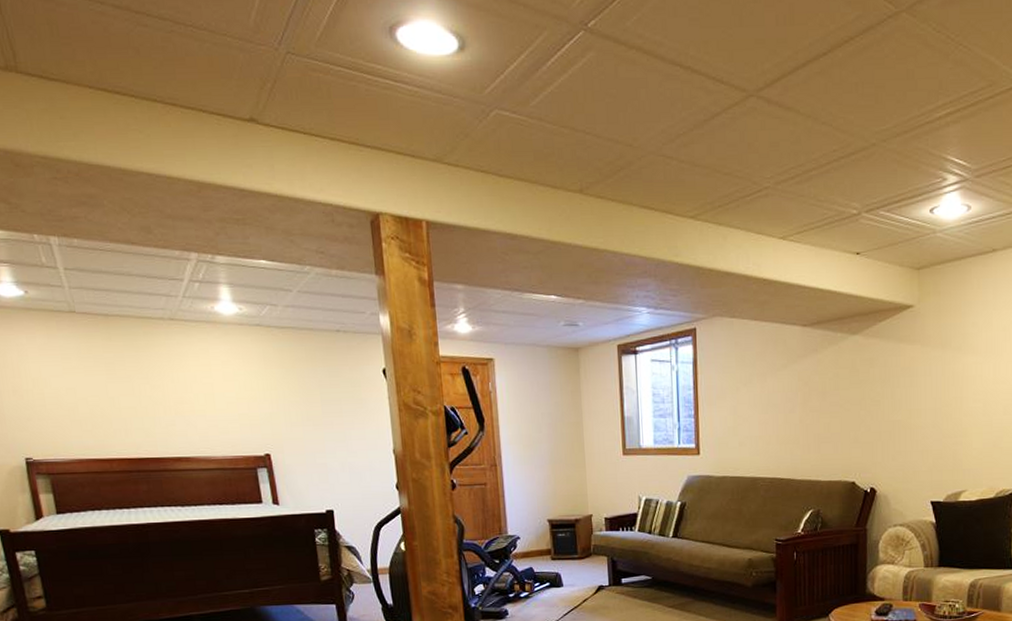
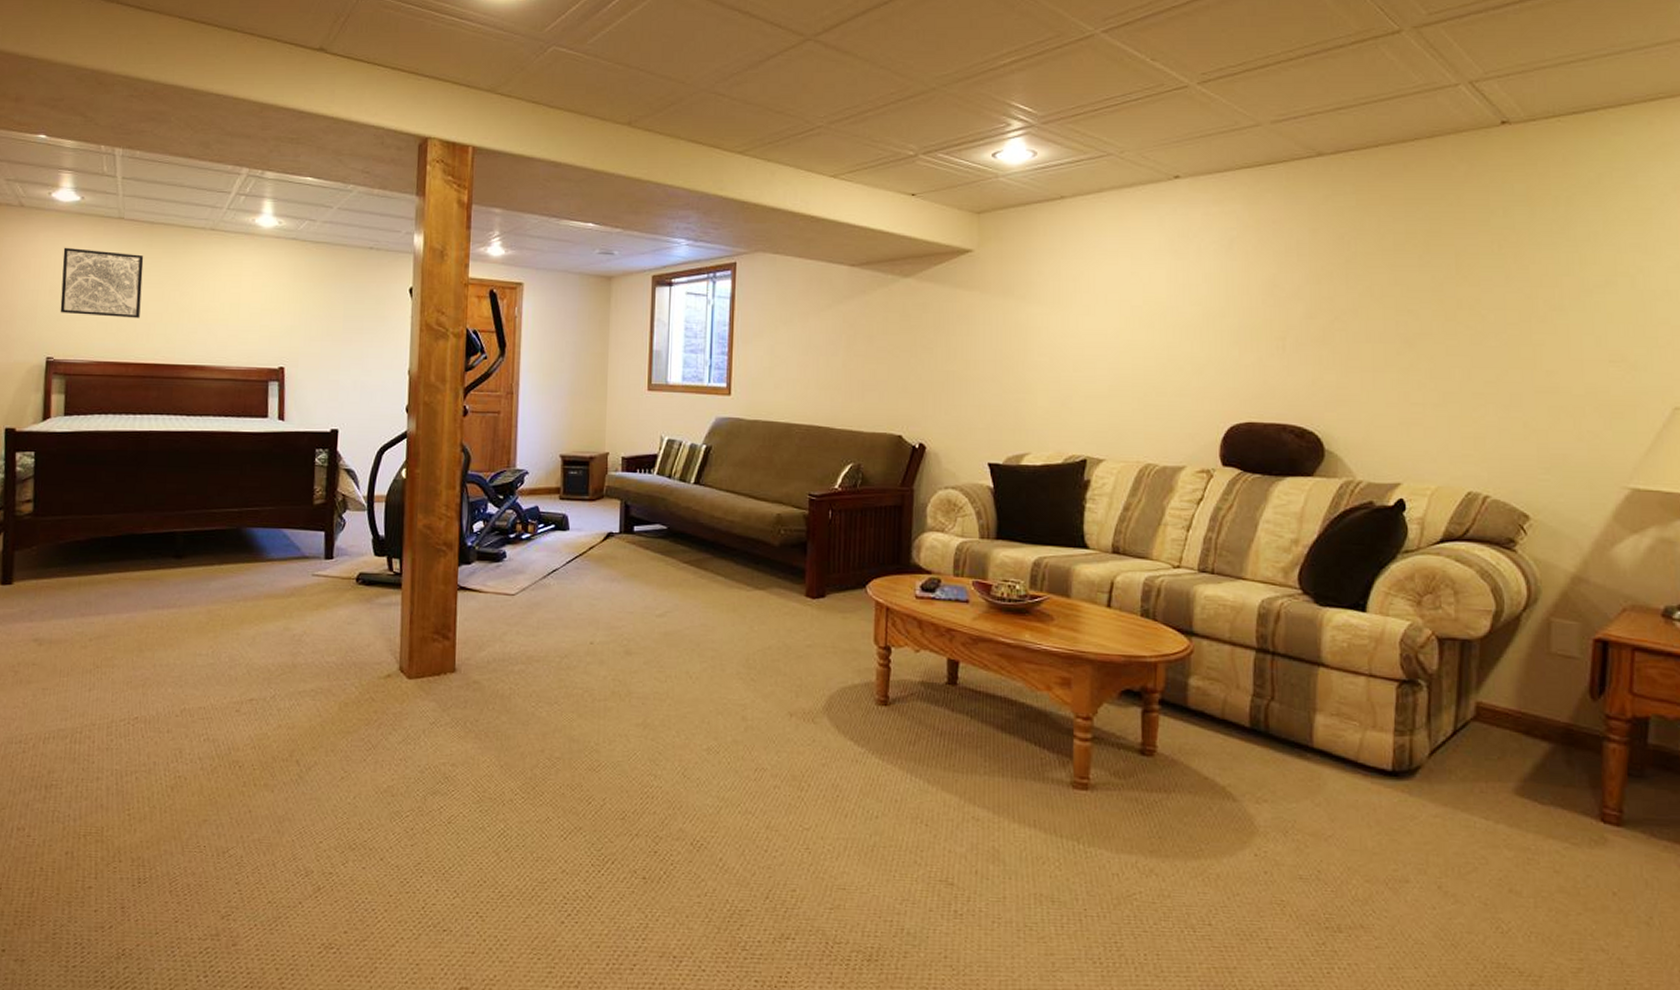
wall art: none [17,345,114,415] -> present [60,247,144,318]

